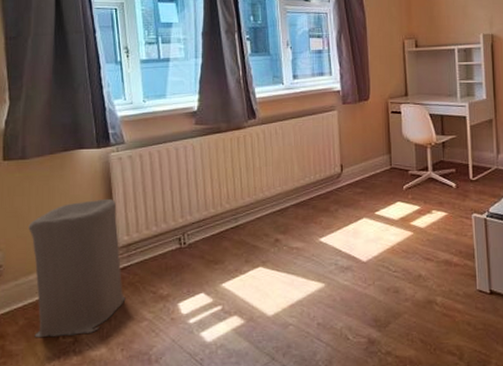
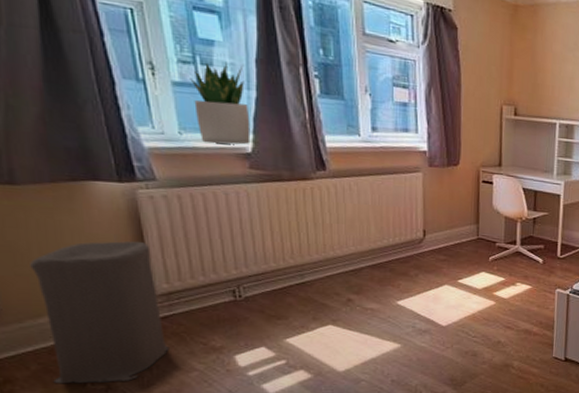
planter: none [153,38,197,107] -> present [190,62,251,145]

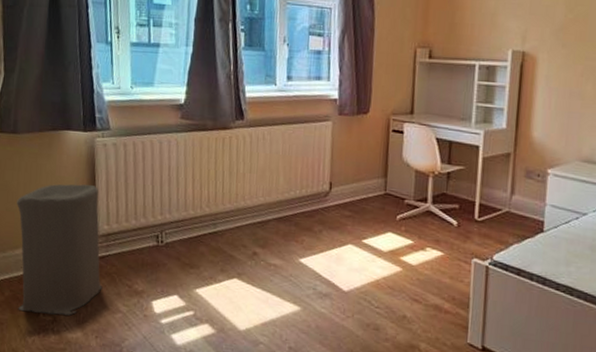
planter: present [190,62,251,145] -> none [144,22,186,97]

